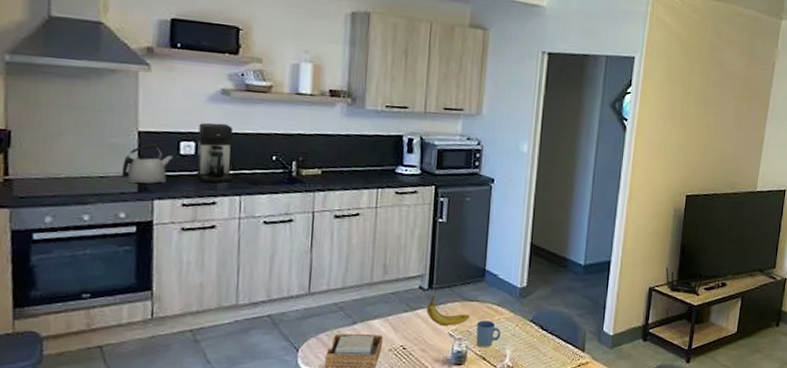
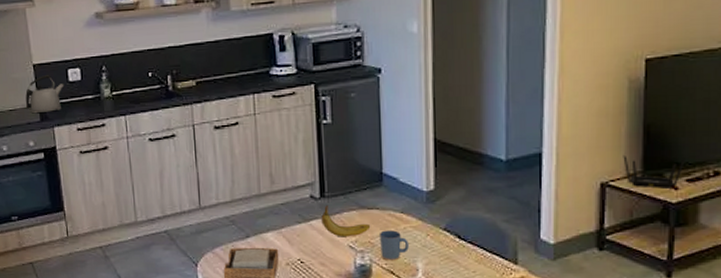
coffee maker: present [197,122,234,183] -> none [81,46,117,106]

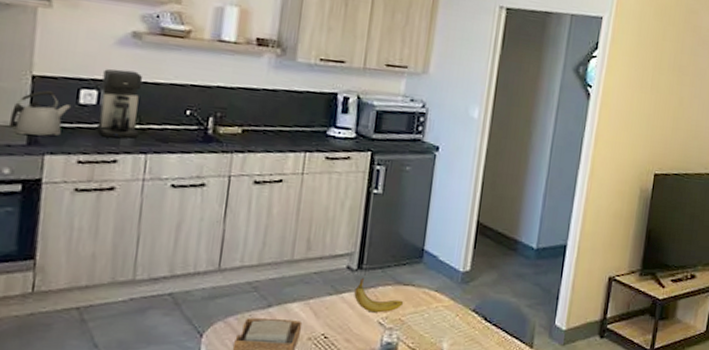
coffee maker: none [81,46,117,106] -> present [97,69,143,139]
mug: present [378,230,409,261] -> none [409,308,438,340]
wifi router: present [623,154,685,188] -> none [628,253,672,286]

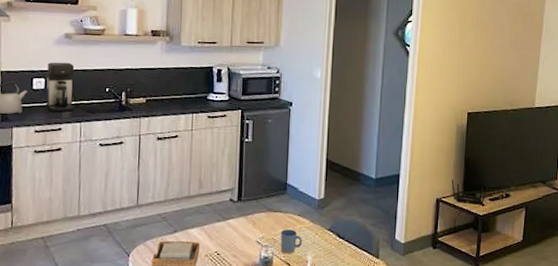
fruit: present [354,277,404,313] -> none [237,207,275,234]
mug: none [409,308,438,340] -> present [280,229,302,254]
wifi router: none [628,253,672,286] -> present [451,179,489,205]

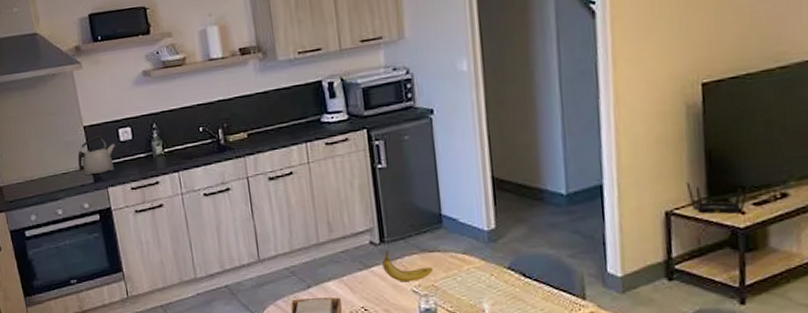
coffee maker: present [46,62,75,112] -> none [130,104,169,165]
fruit: none [237,207,275,234] -> present [382,250,433,282]
mug: present [280,229,302,254] -> none [442,272,474,304]

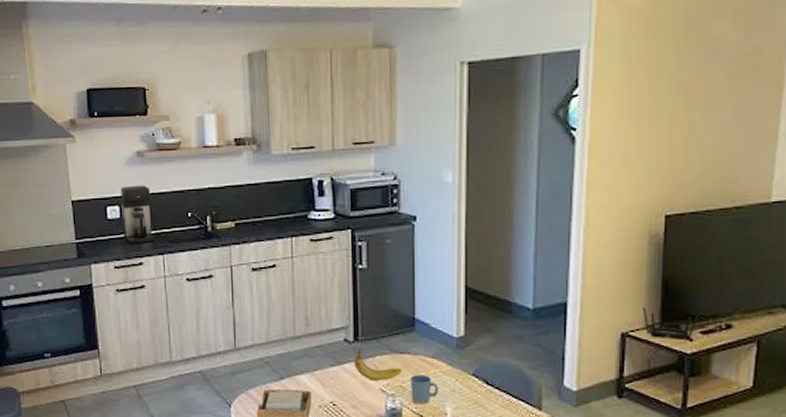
kettle: present [78,135,116,176] -> none [62,211,103,250]
coffee maker: none [130,104,169,165] -> present [121,185,155,244]
mug: none [442,272,474,304] -> present [410,375,438,405]

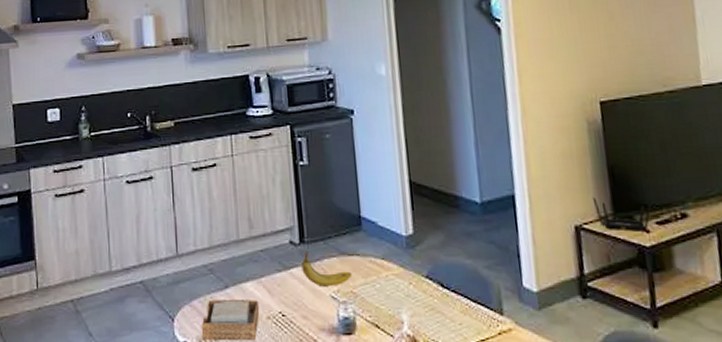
coffee maker: present [121,185,155,244] -> none [61,87,95,147]
mug: present [410,375,438,405] -> none [361,278,392,313]

